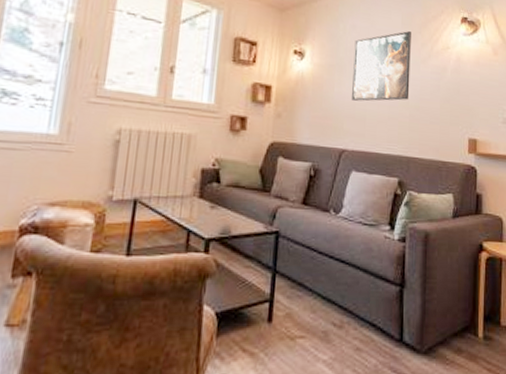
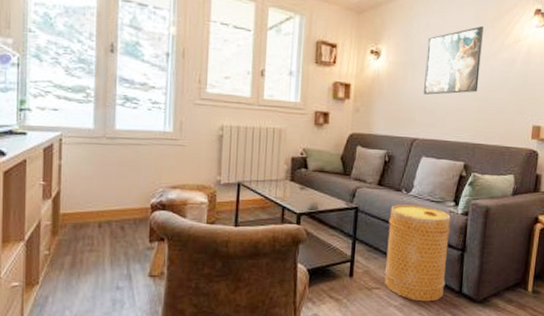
basket: none [310,228,387,354] -> present [384,204,451,302]

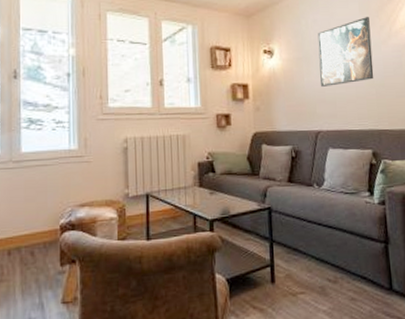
basket: present [384,204,451,302] -> none [304,199,374,303]

